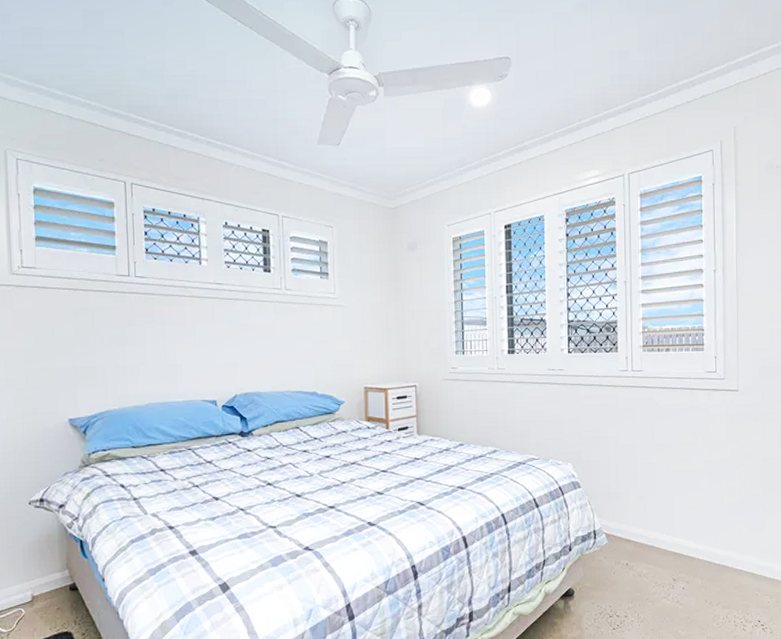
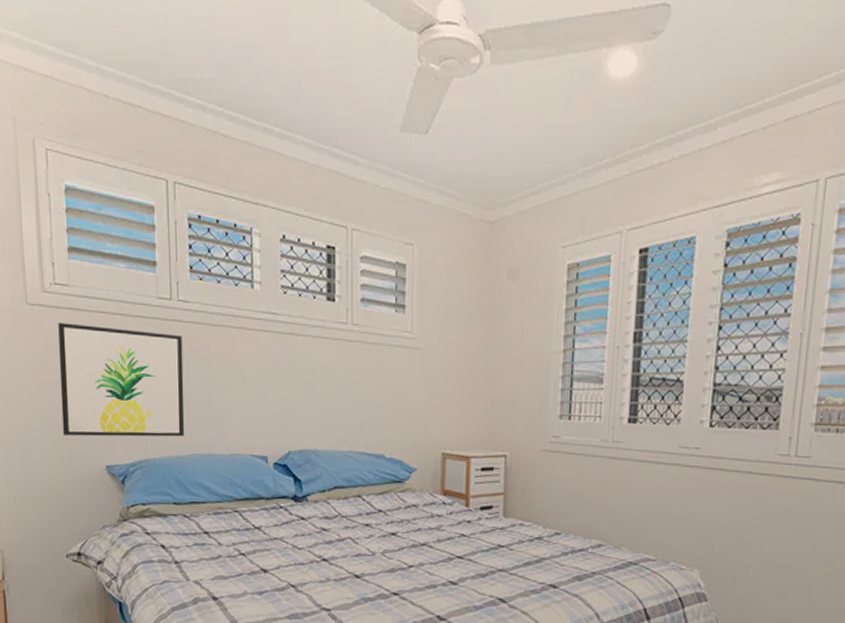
wall art: none [25,299,142,395] -> present [58,323,185,437]

